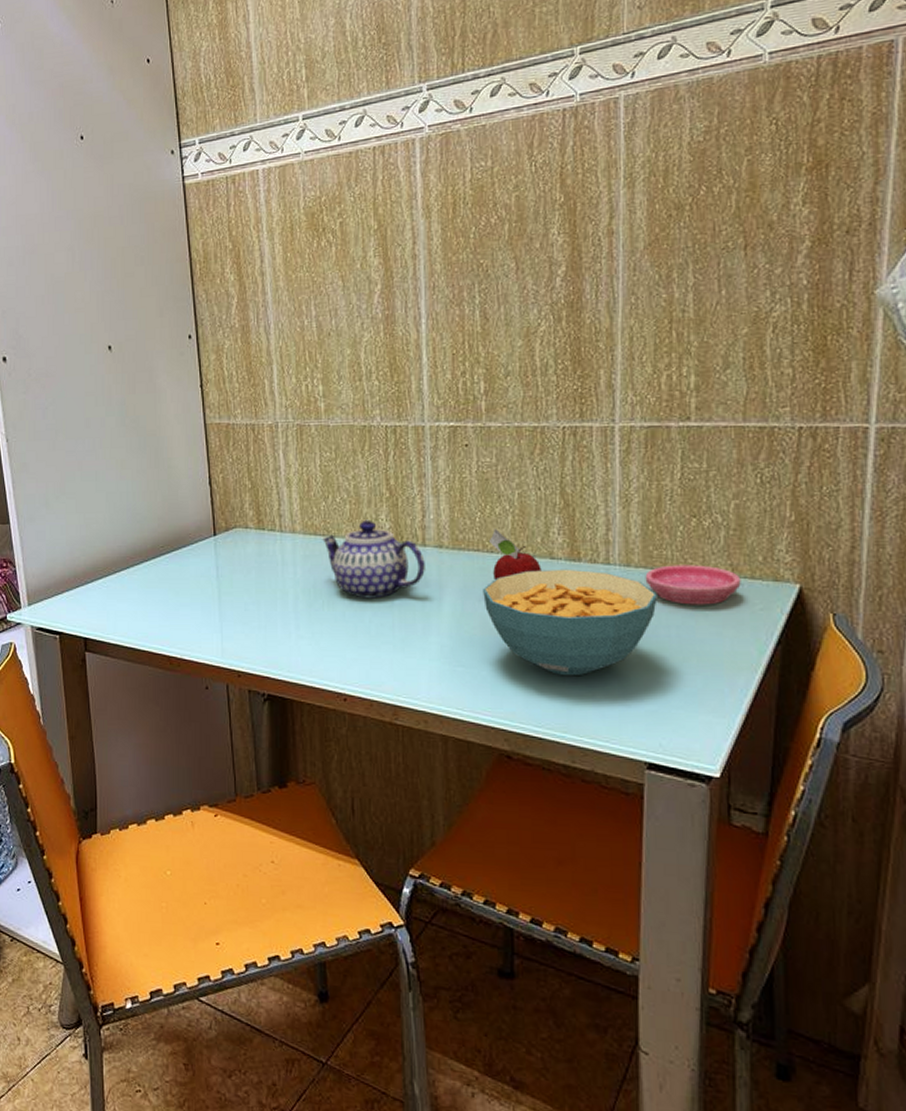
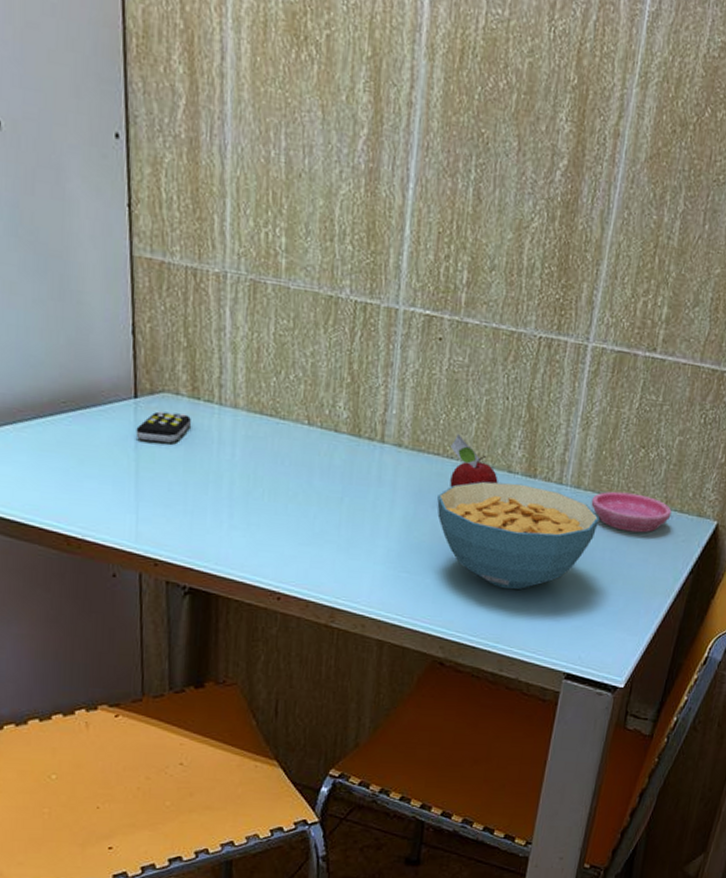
remote control: none [216,544,260,569] -> present [135,411,192,443]
teapot: present [323,519,425,599] -> none [269,404,382,493]

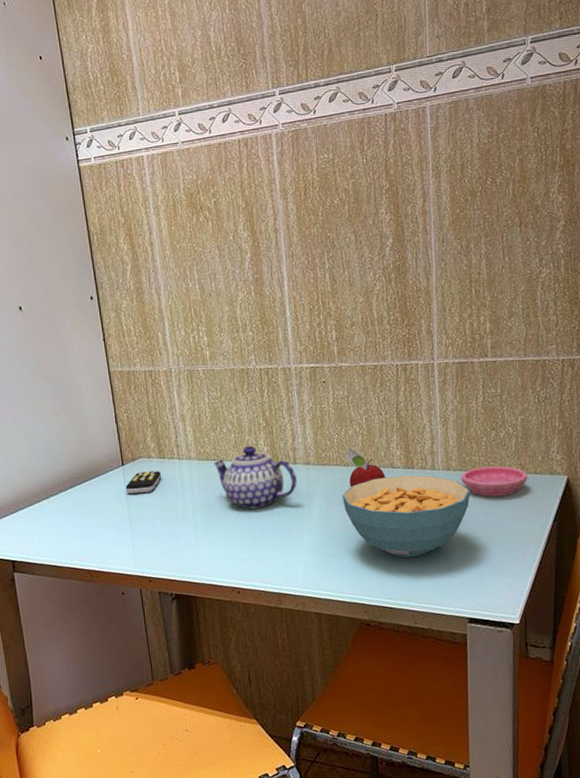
teapot: none [269,404,382,493] -> present [214,445,297,509]

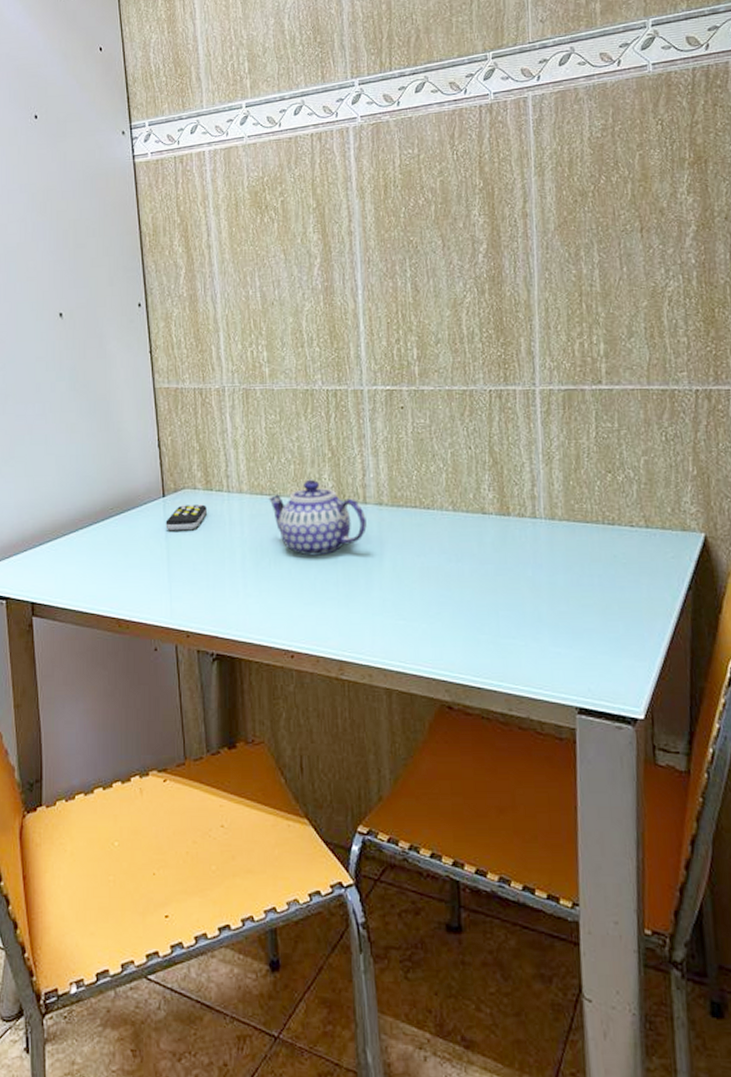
cereal bowl: present [342,475,470,558] -> none [421,523,580,626]
fruit: present [345,447,386,488] -> none [426,486,475,536]
saucer: present [461,466,528,497] -> none [568,517,654,555]

